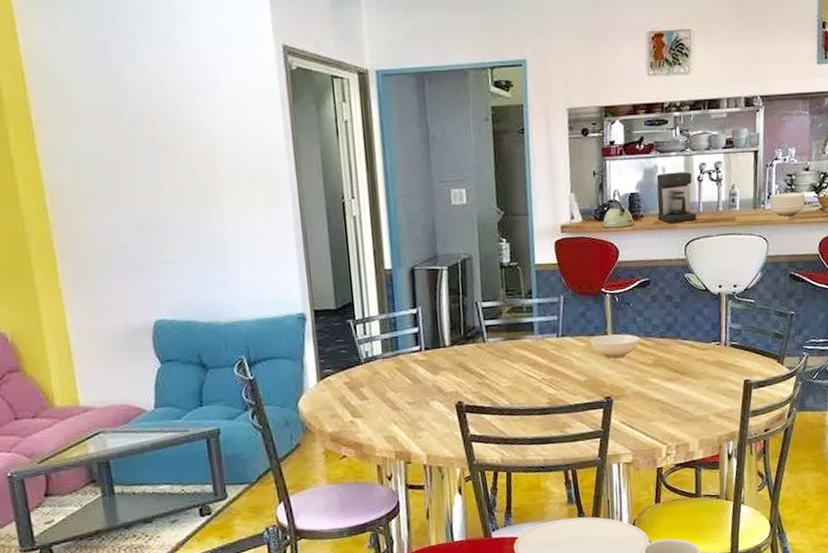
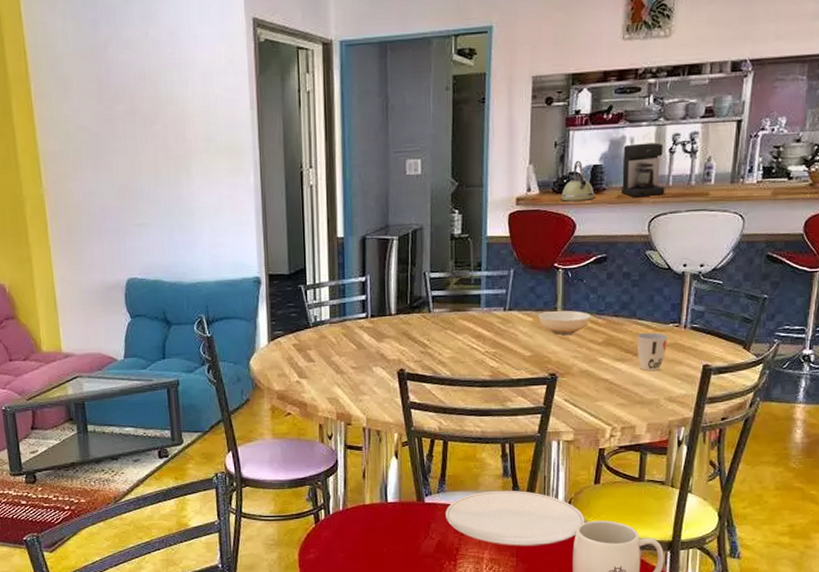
cup: none [683,351,711,390] -> present [637,332,668,372]
bowl: present [769,192,806,216] -> none [749,166,794,192]

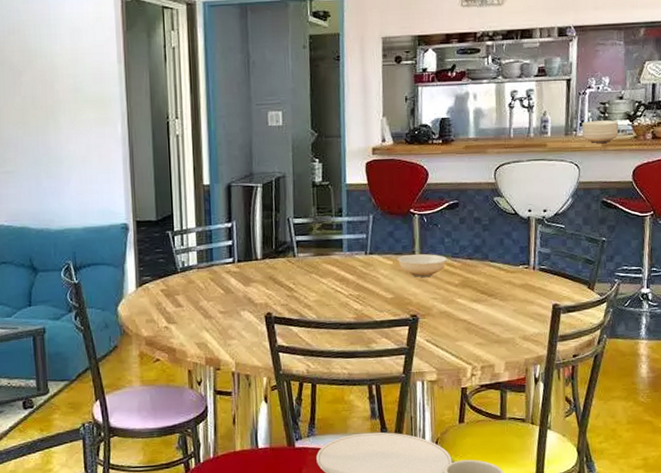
kettle: present [560,160,595,202] -> none [413,114,445,151]
coffee maker: present [620,142,665,198] -> none [467,98,507,148]
cup: present [637,332,668,372] -> none [490,274,519,312]
bowl: none [749,166,794,192] -> present [581,120,619,143]

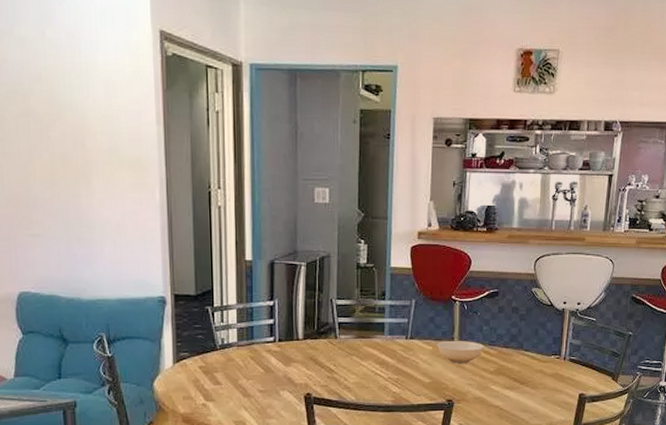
bowl: present [581,120,619,143] -> none [618,218,654,240]

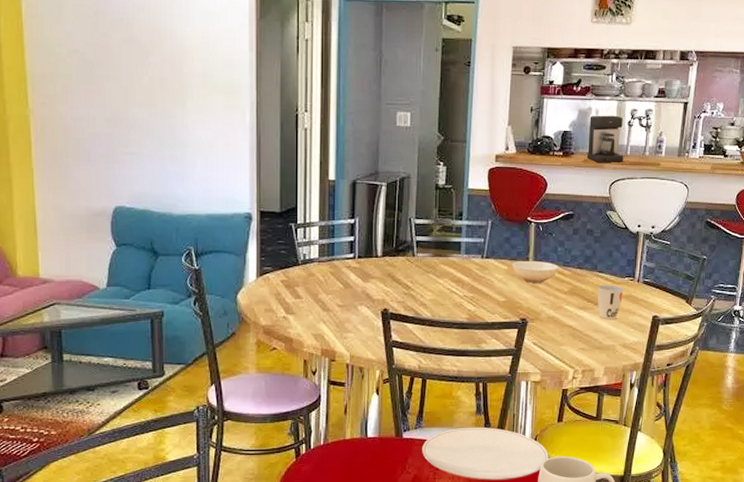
coffee maker: none [511,189,549,239] -> present [586,115,624,163]
cup: none [523,363,550,399] -> present [597,284,624,320]

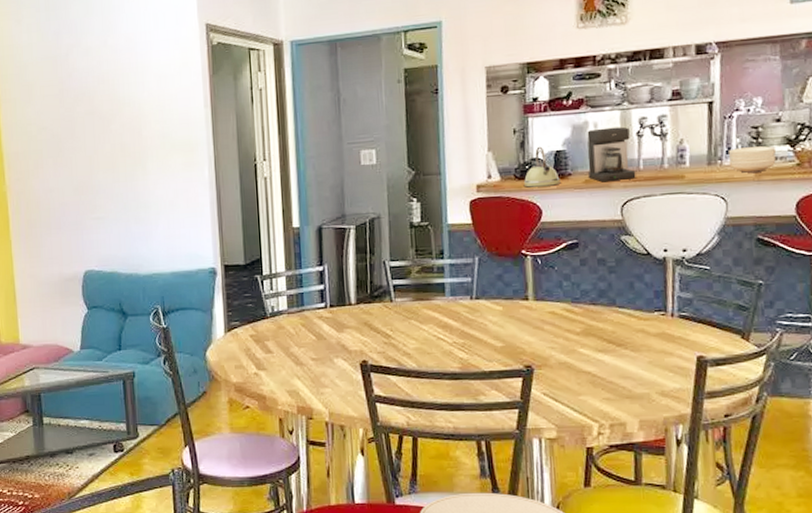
bowl: present [512,260,559,283] -> none [508,298,567,324]
kettle: none [534,125,565,162] -> present [523,146,561,188]
cup: present [597,284,624,320] -> none [618,321,655,364]
bowl: none [693,144,729,166] -> present [728,146,777,173]

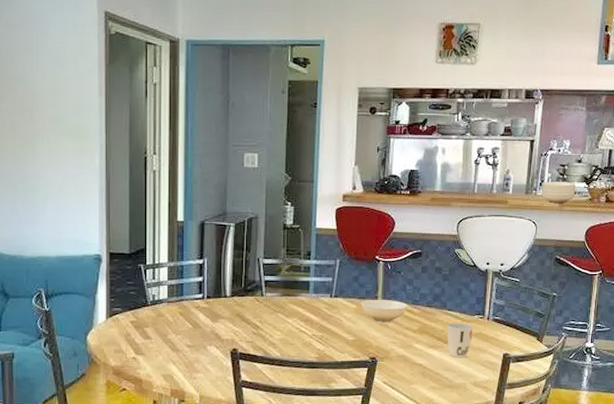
bowl: none [508,298,567,324] -> present [361,299,408,321]
kettle: present [523,146,561,188] -> none [382,165,412,201]
coffee maker: present [587,126,636,182] -> none [434,154,471,201]
cup: none [618,321,655,364] -> present [447,322,474,358]

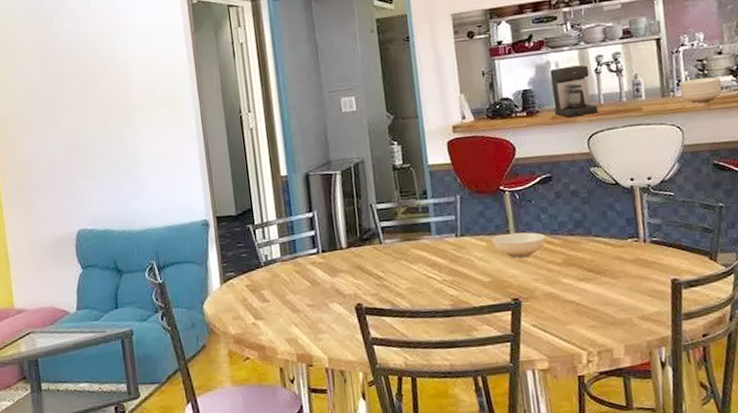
coffee maker: none [434,154,471,201] -> present [550,65,598,118]
cup: present [447,322,474,358] -> none [596,249,630,290]

